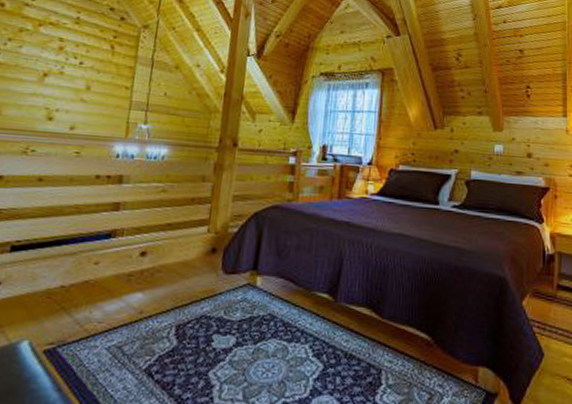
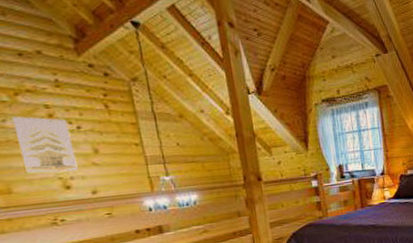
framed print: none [20,44,73,104] -> present [12,116,78,173]

